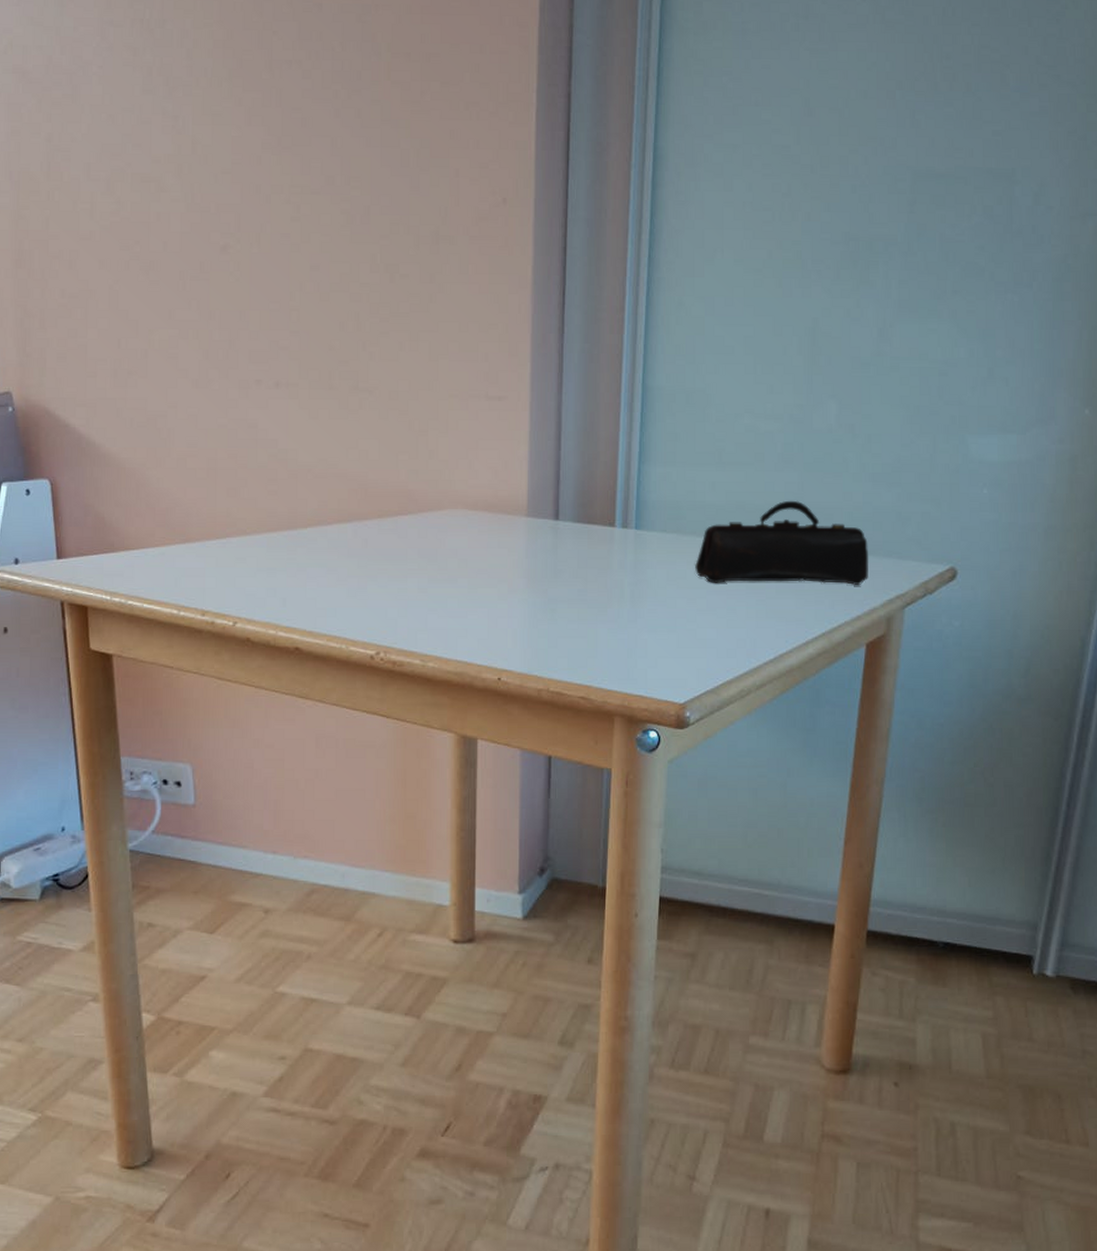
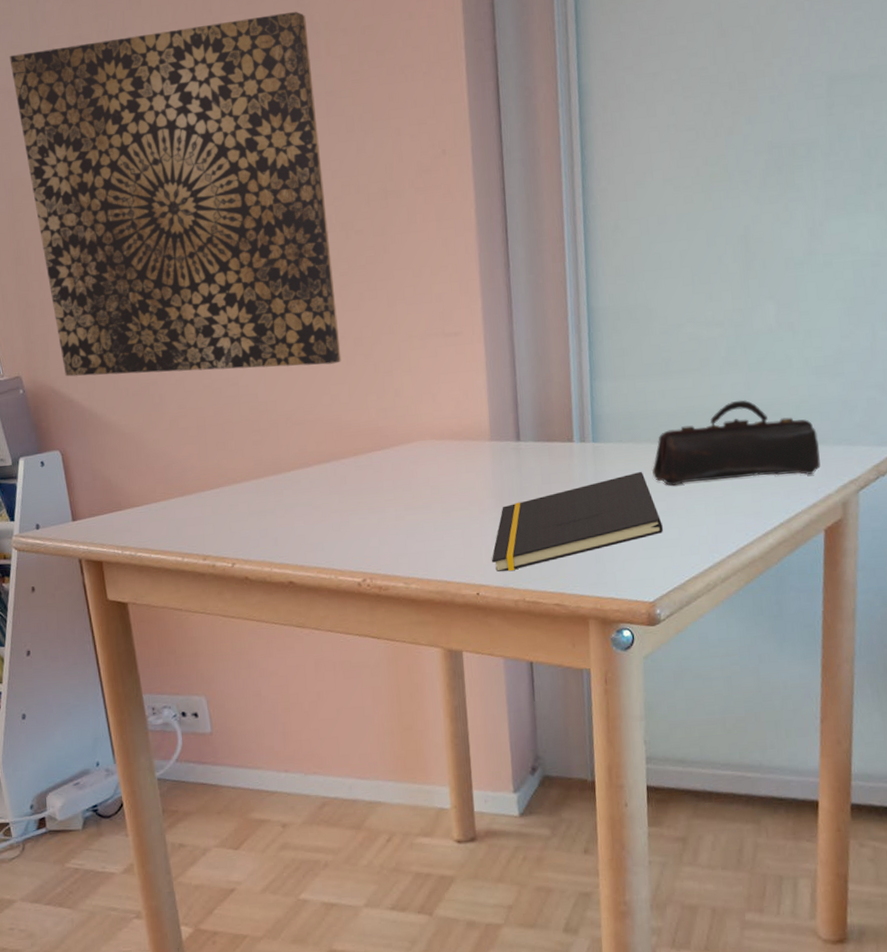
wall art: none [28,26,374,416] -> present [9,11,342,377]
notepad: none [518,564,700,658] -> present [492,471,663,572]

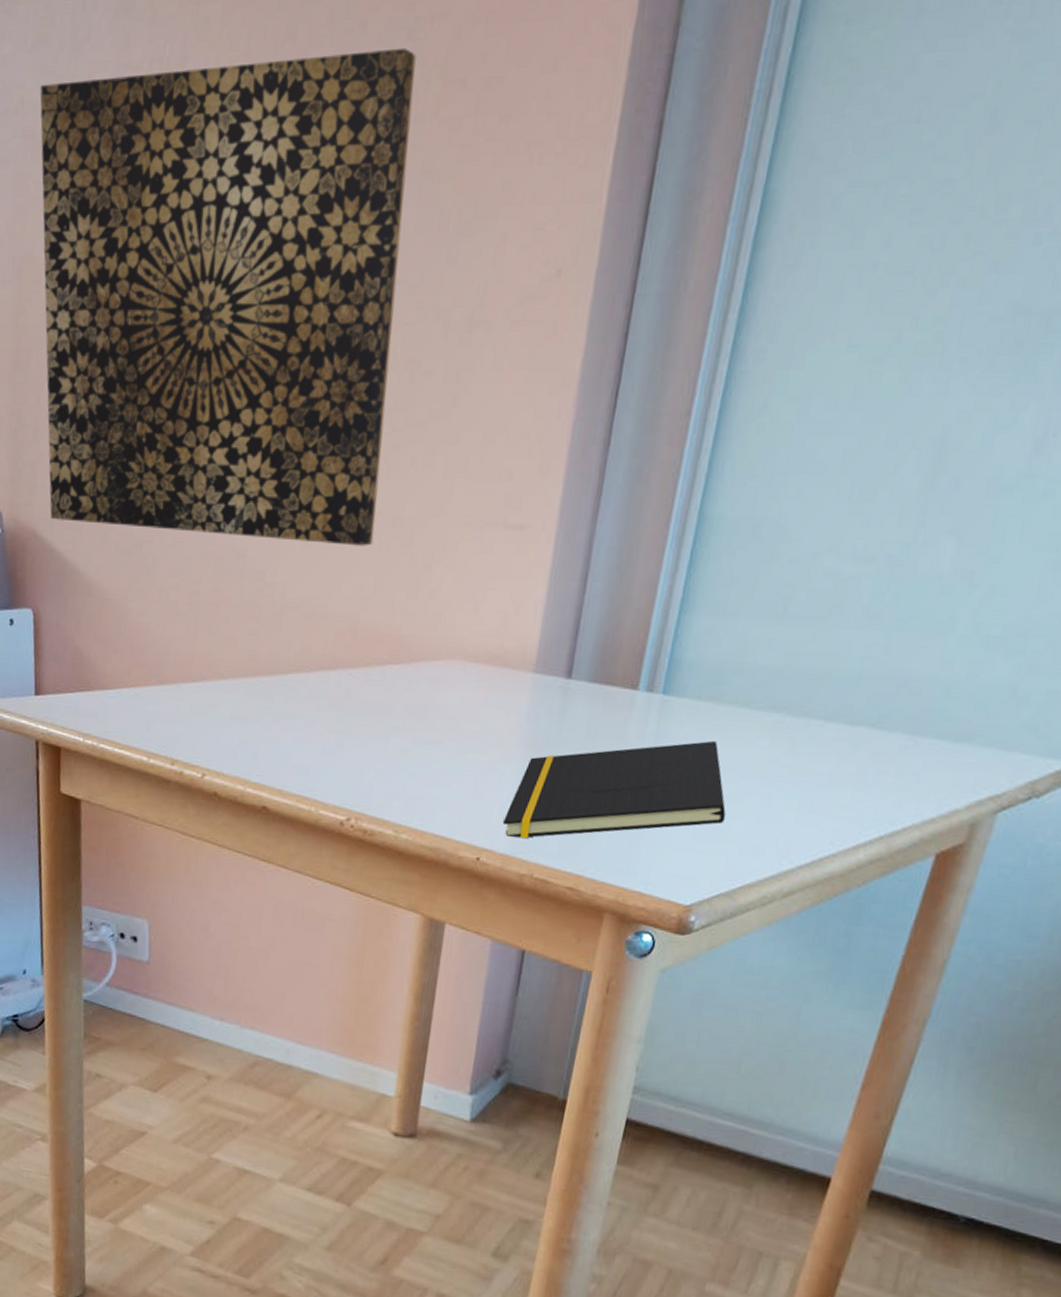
pencil case: present [651,399,821,486] -> none [729,666,964,780]

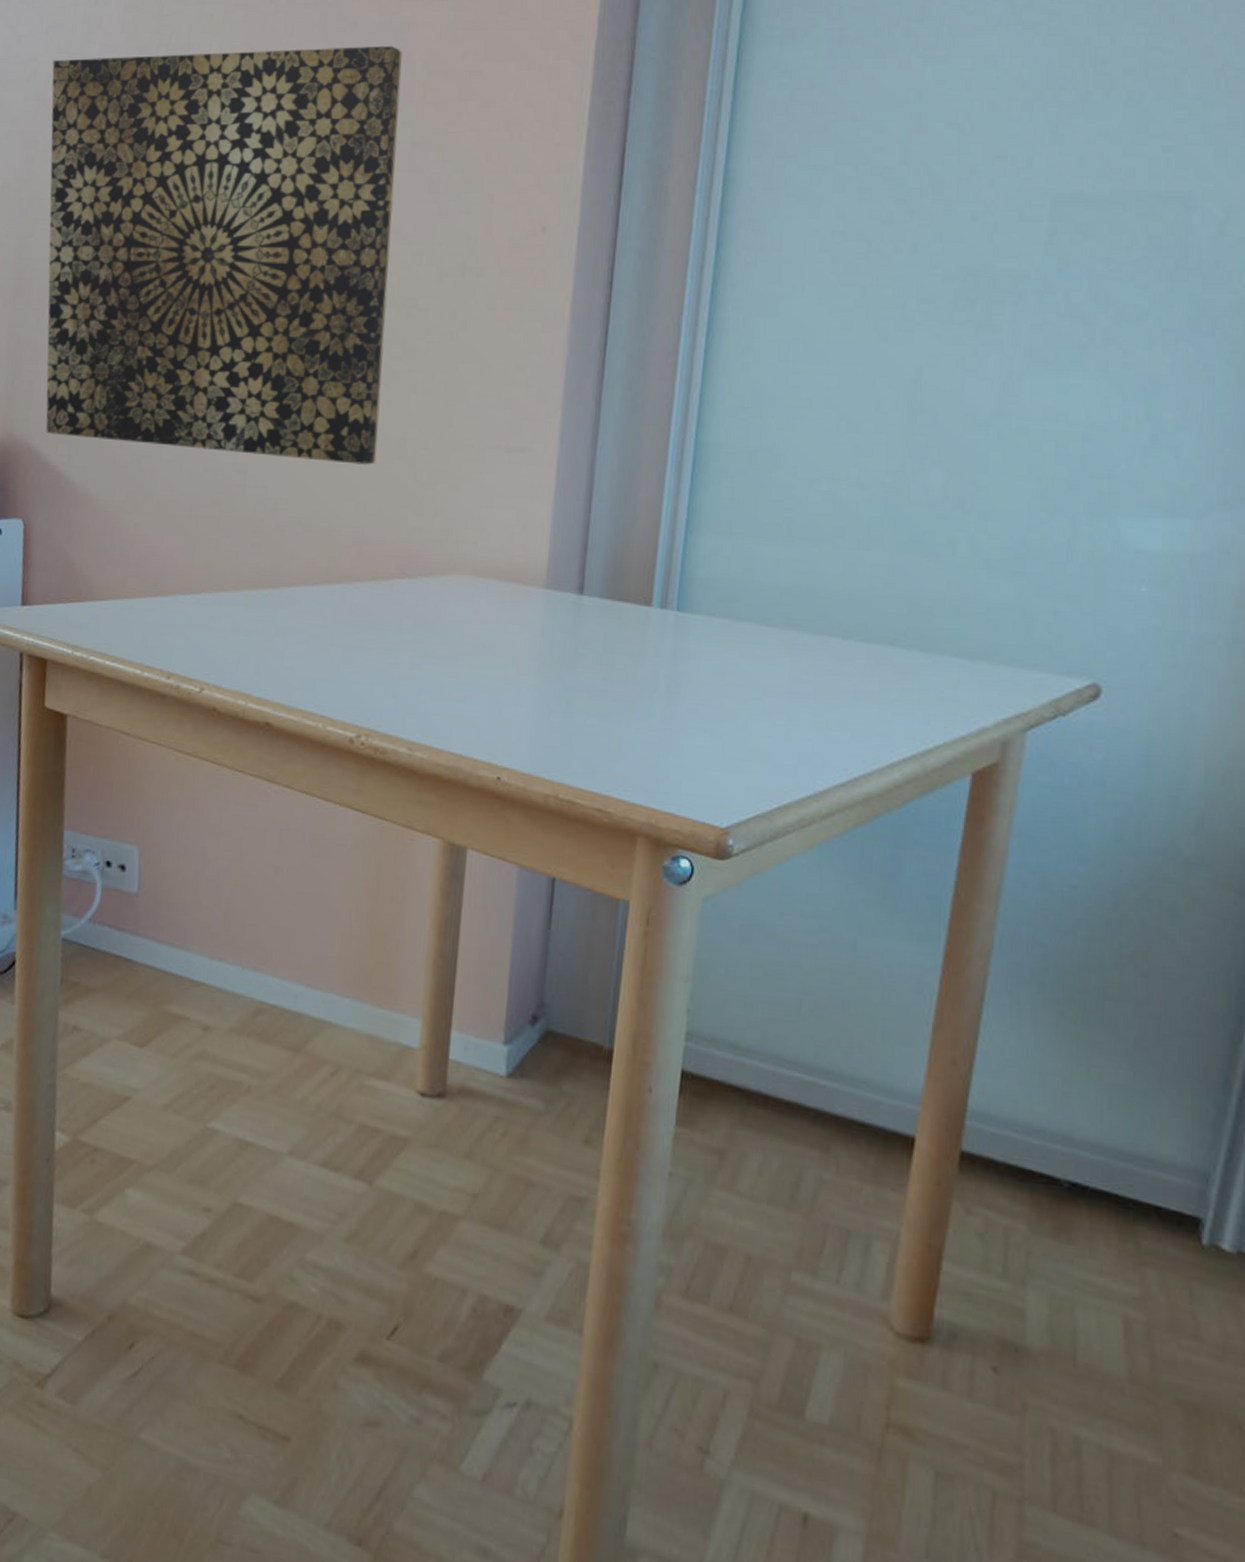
notepad: present [503,740,726,839] -> none [523,657,753,757]

